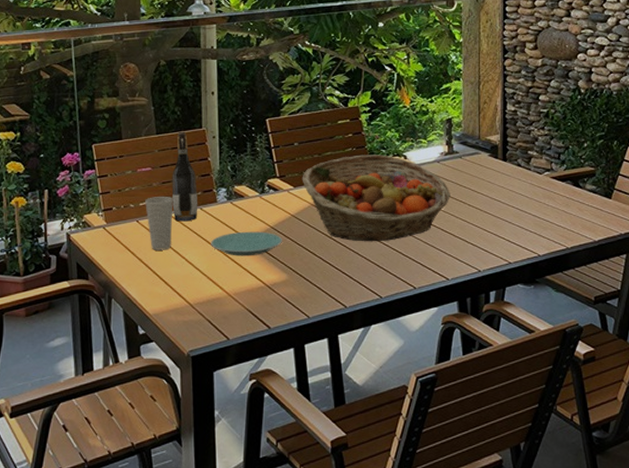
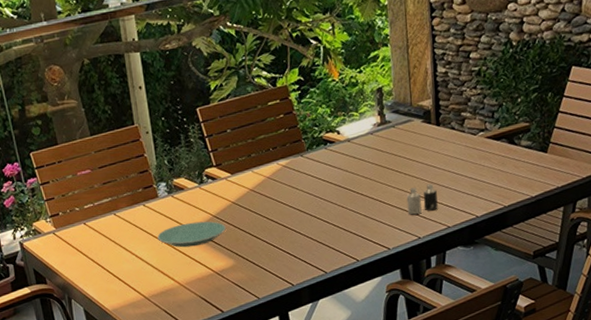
cup: present [145,196,174,250] -> none [89,196,120,250]
wine bottle: present [171,131,198,222] -> none [111,130,141,220]
fruit basket: present [302,155,451,242] -> none [238,132,386,222]
candle: none [469,217,500,247] -> present [406,183,438,215]

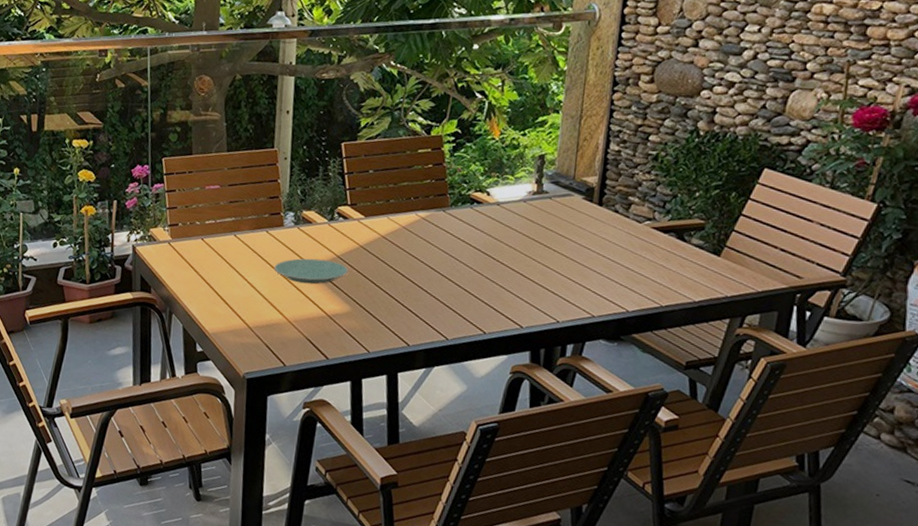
candle: present [406,183,438,215] -> none [549,265,586,296]

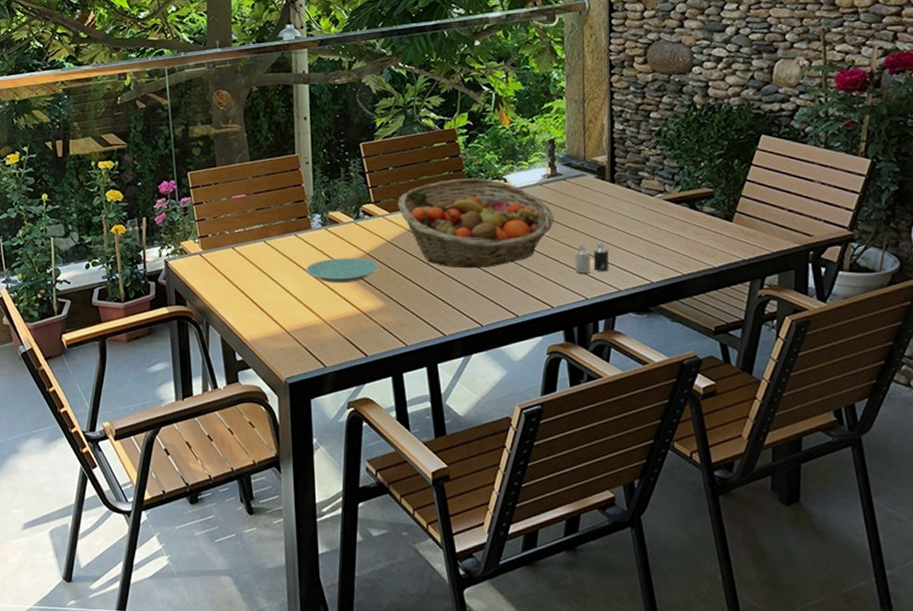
fruit basket: none [374,187,535,282] -> present [397,178,554,269]
candle: none [549,265,586,296] -> present [575,242,609,274]

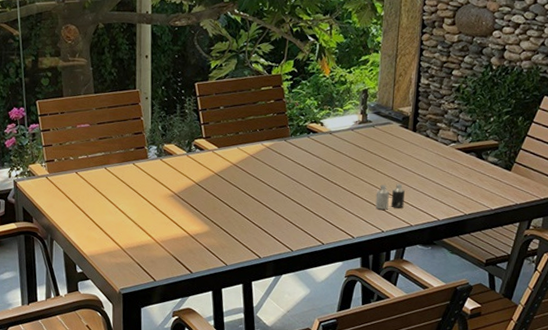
plate: present [306,258,378,283] -> none [141,186,206,209]
fruit basket: present [397,178,554,269] -> none [225,120,362,201]

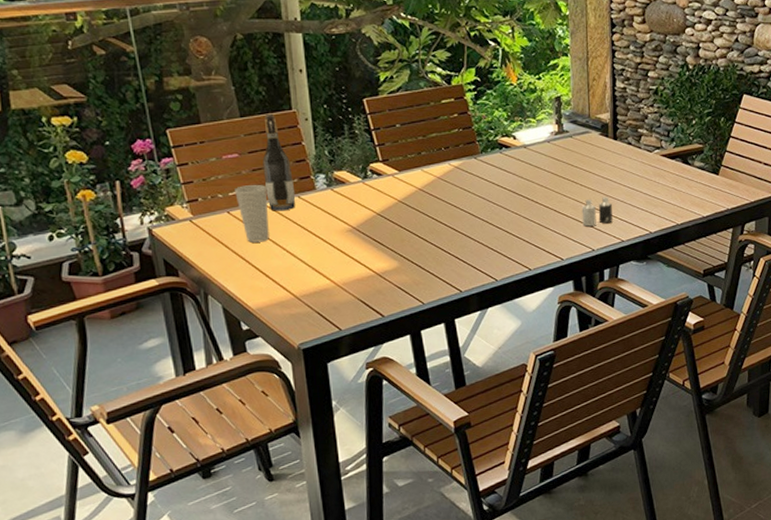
cup: none [83,150,109,200] -> present [235,184,270,243]
wine bottle: none [107,91,131,175] -> present [262,113,296,211]

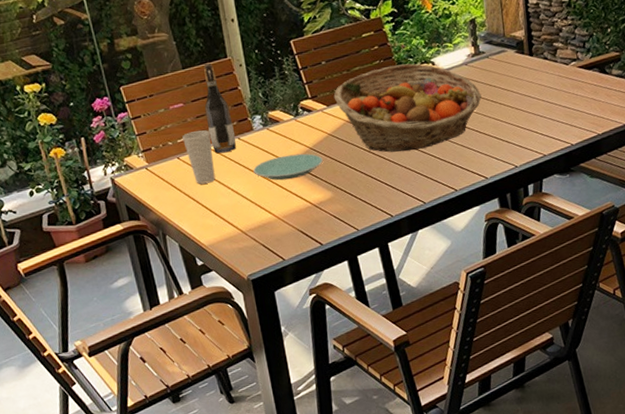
plate: none [313,218,390,245] -> present [253,153,323,181]
fruit basket: none [406,135,562,226] -> present [333,63,482,153]
candle: present [581,196,613,227] -> none [502,113,534,144]

